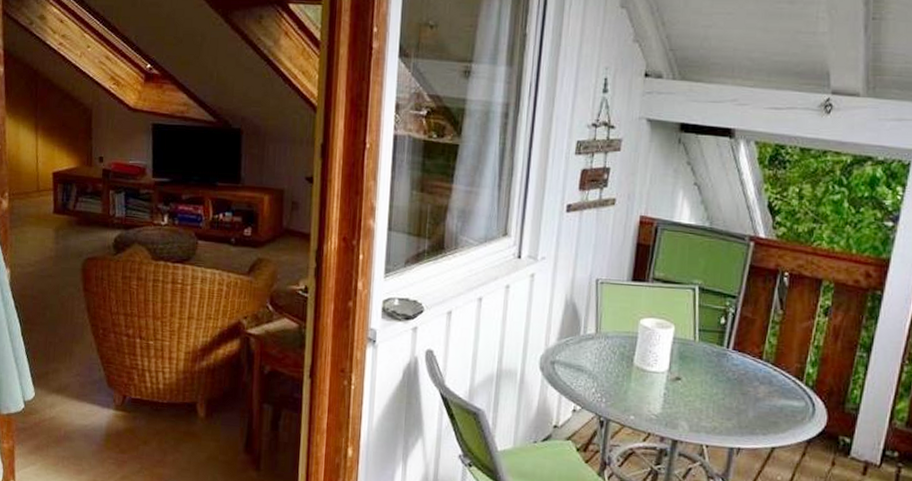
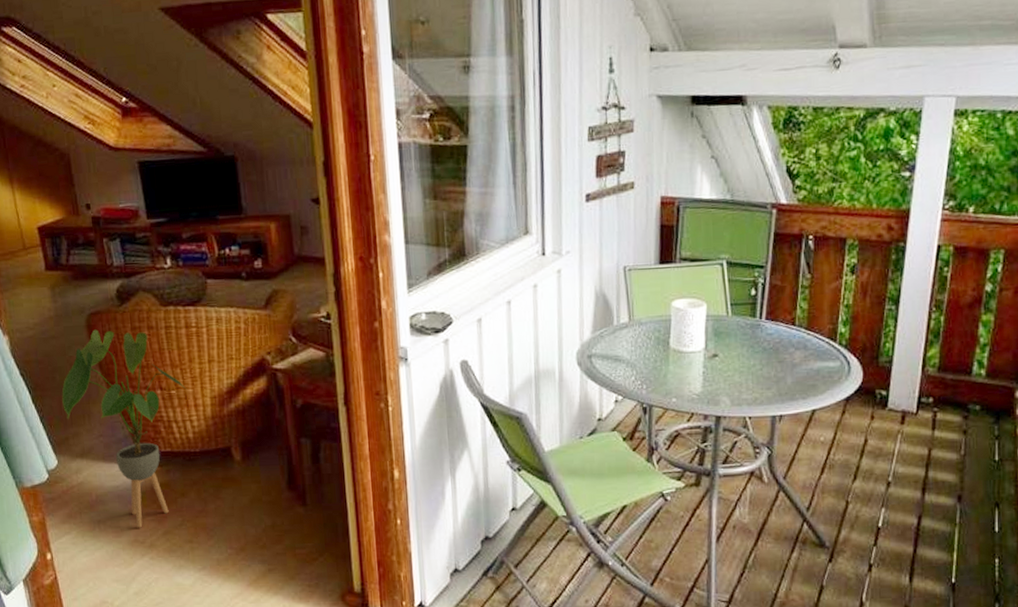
house plant: none [48,274,165,469] -> present [62,329,187,528]

